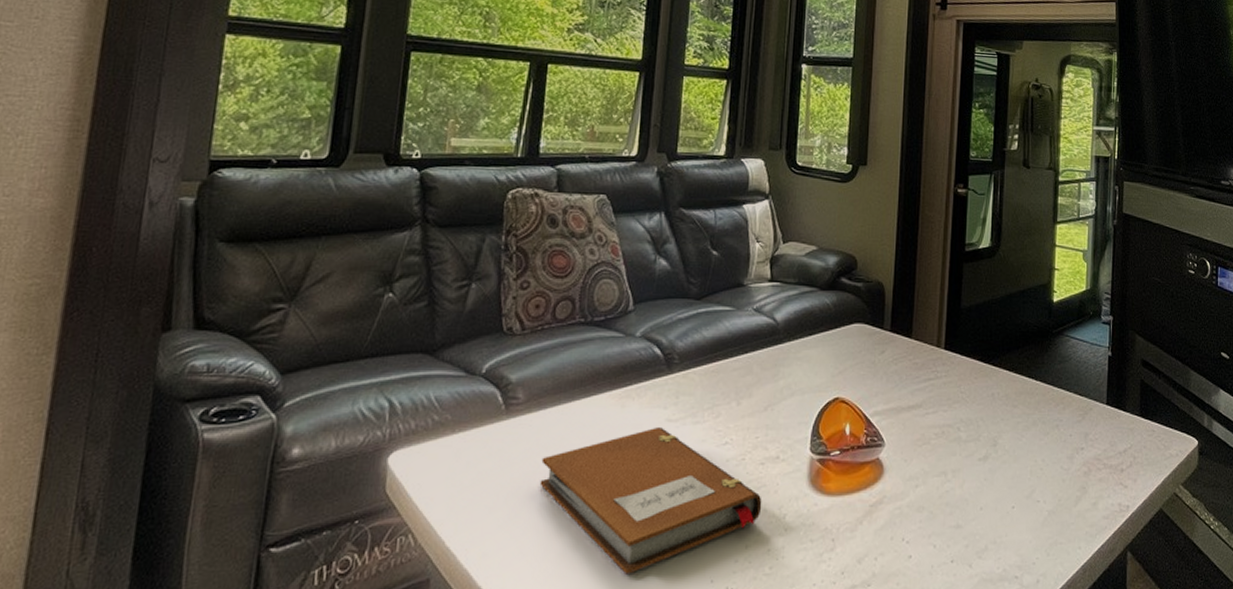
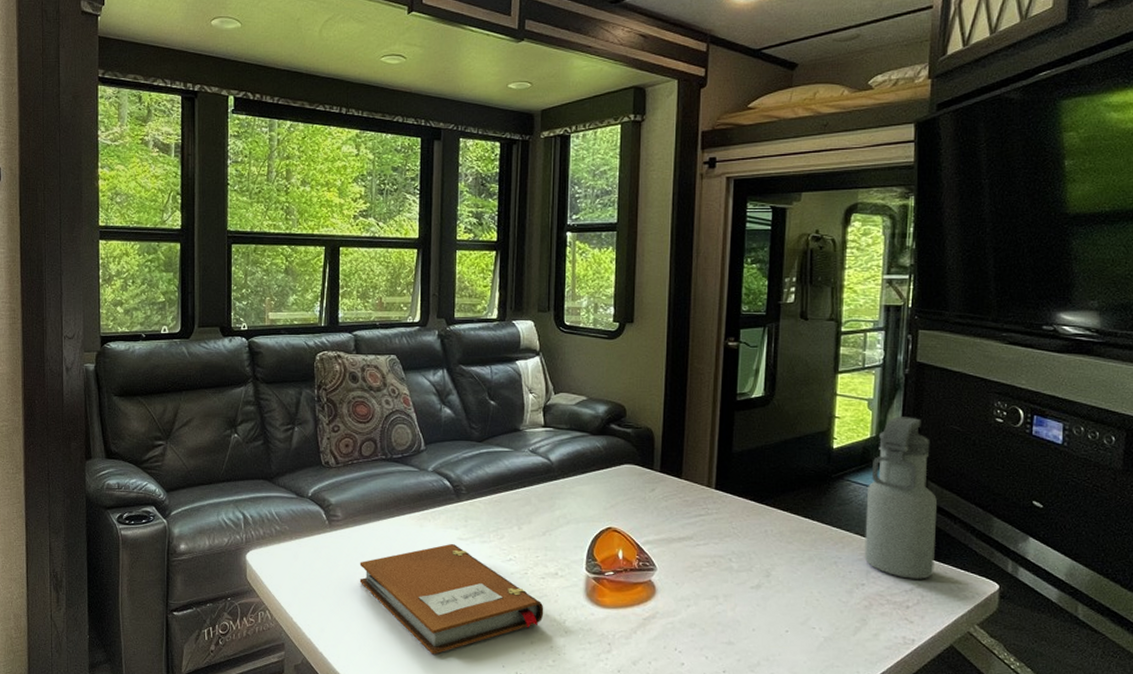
water bottle: none [1083,268,1144,440] -> present [864,416,937,579]

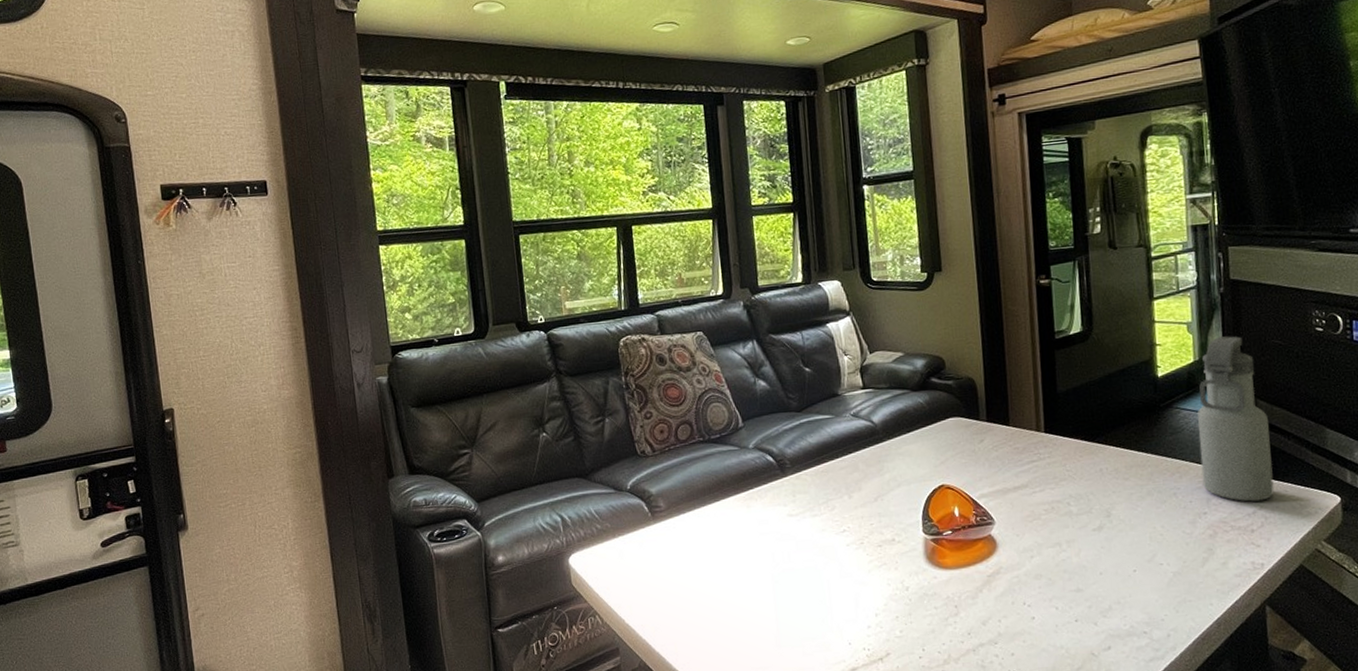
notebook: present [359,544,544,655] -> none [688,522,885,640]

